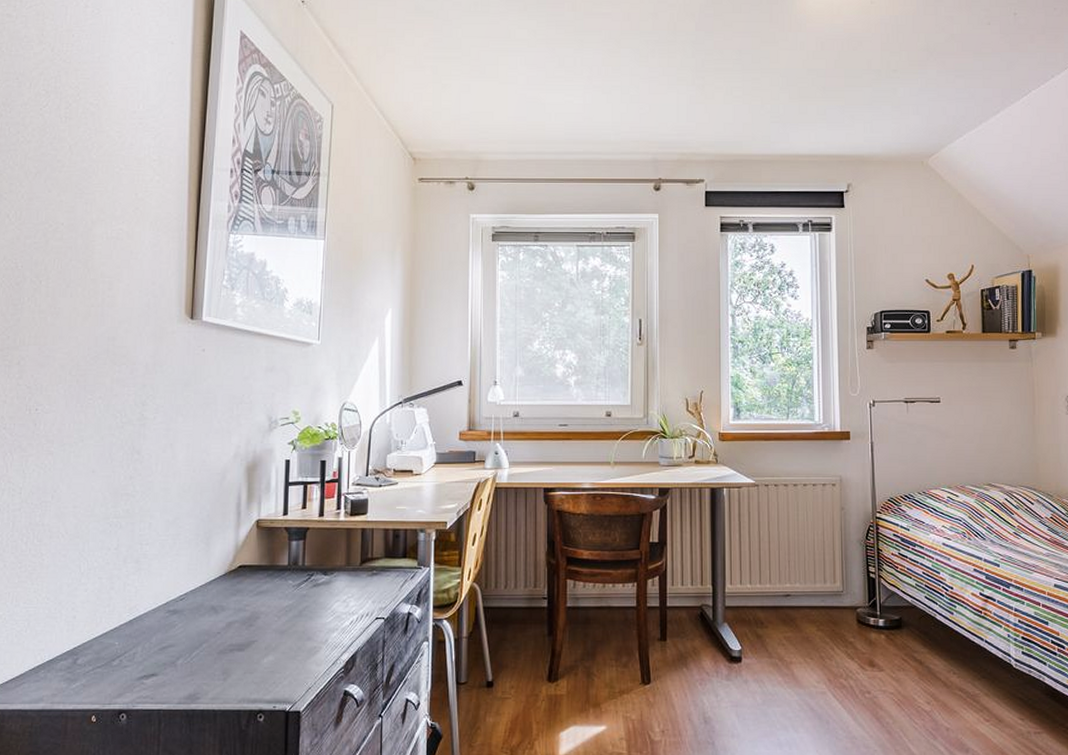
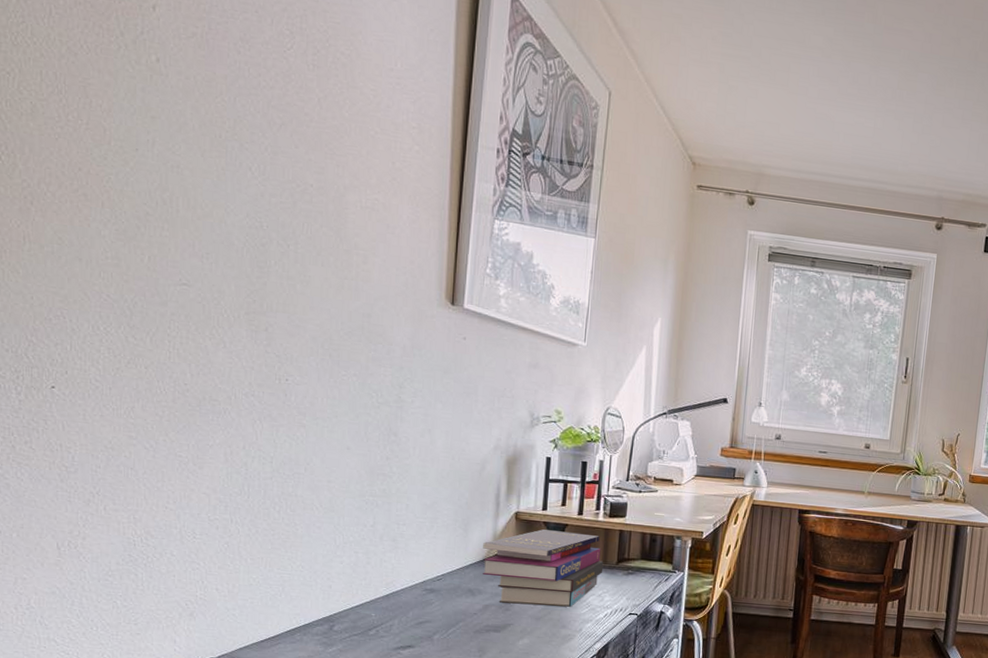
books: none [225,536,347,618] -> present [483,529,604,607]

